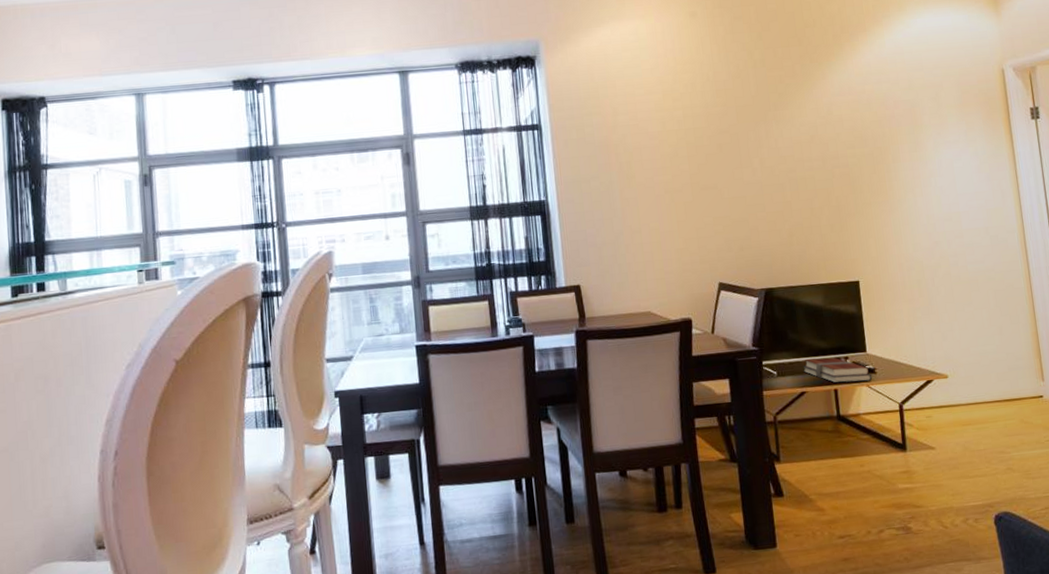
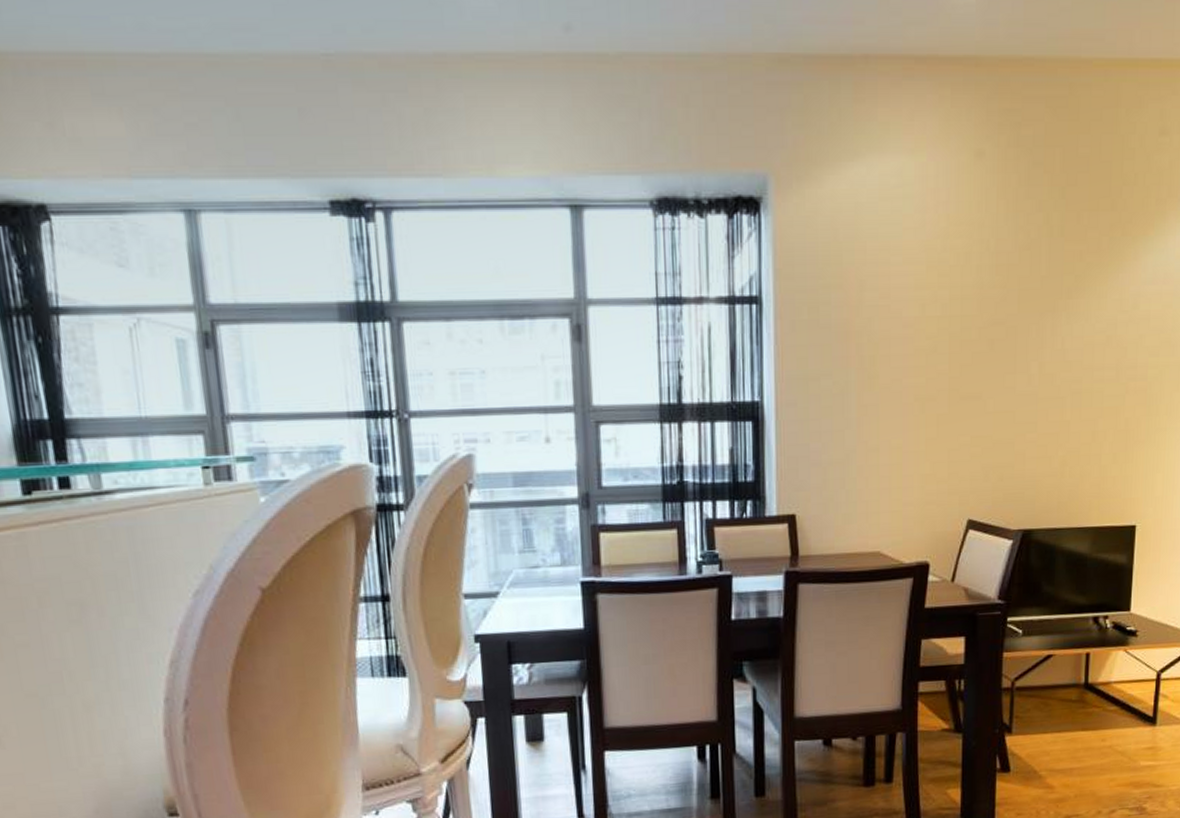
books: present [802,357,872,384] -> none [1053,616,1131,646]

